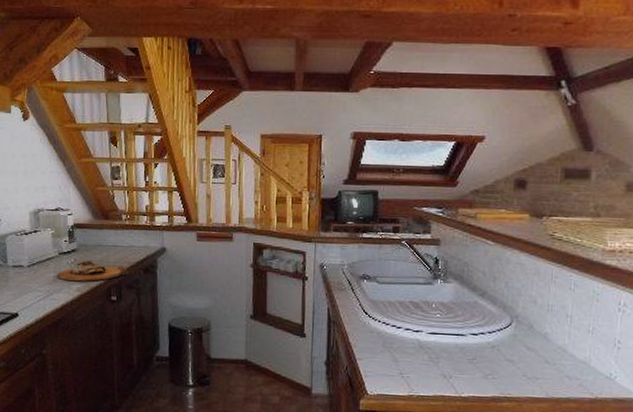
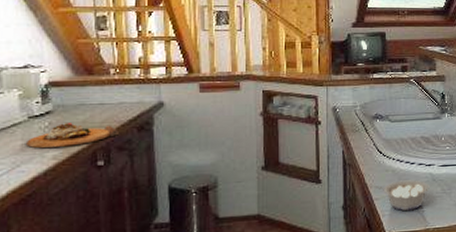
legume: none [357,343,416,375] -> present [374,180,430,211]

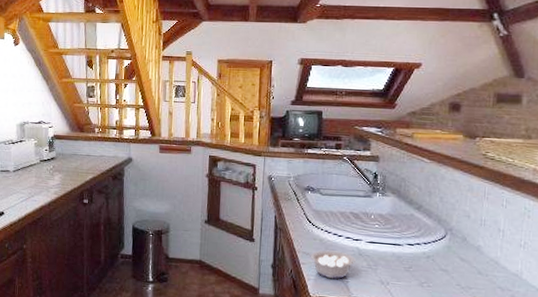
cutting board: present [26,123,120,148] -> none [38,167,100,186]

